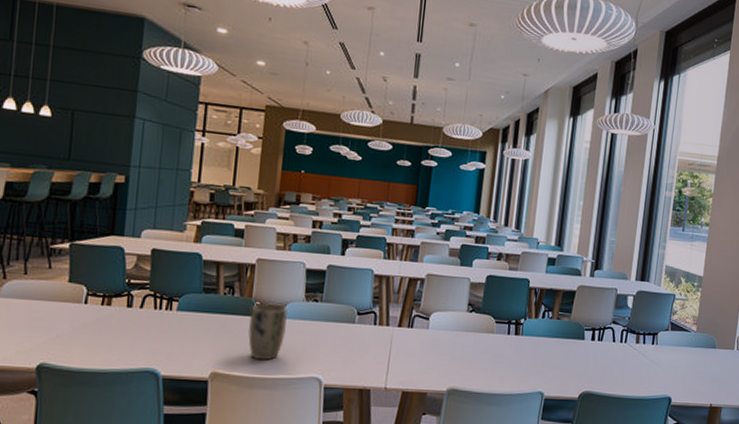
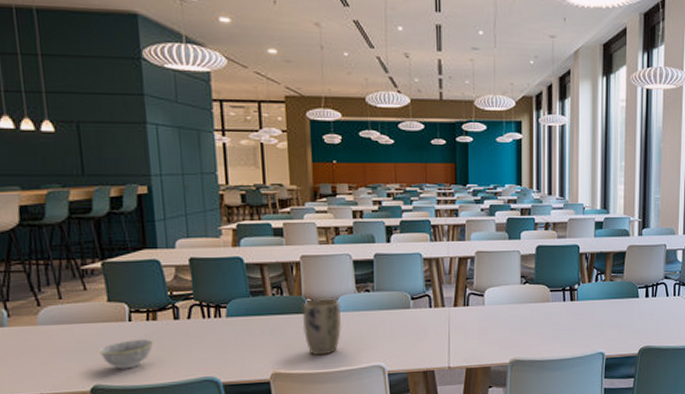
bowl: none [51,322,105,351] -> present [99,339,154,370]

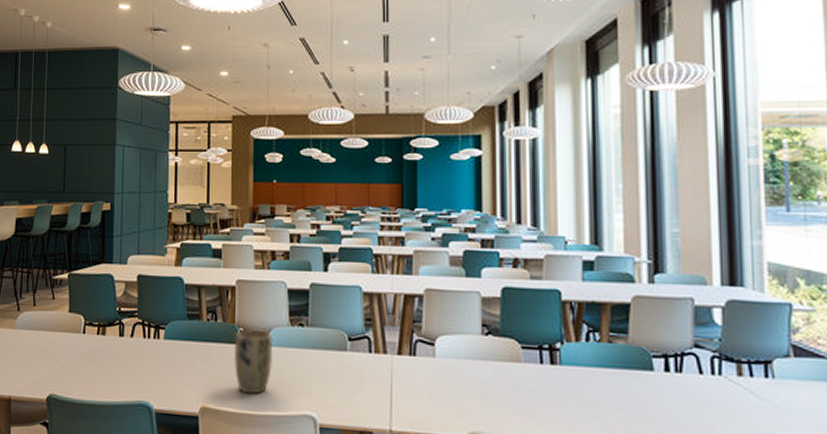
bowl: present [99,339,154,370] -> none [57,352,101,382]

